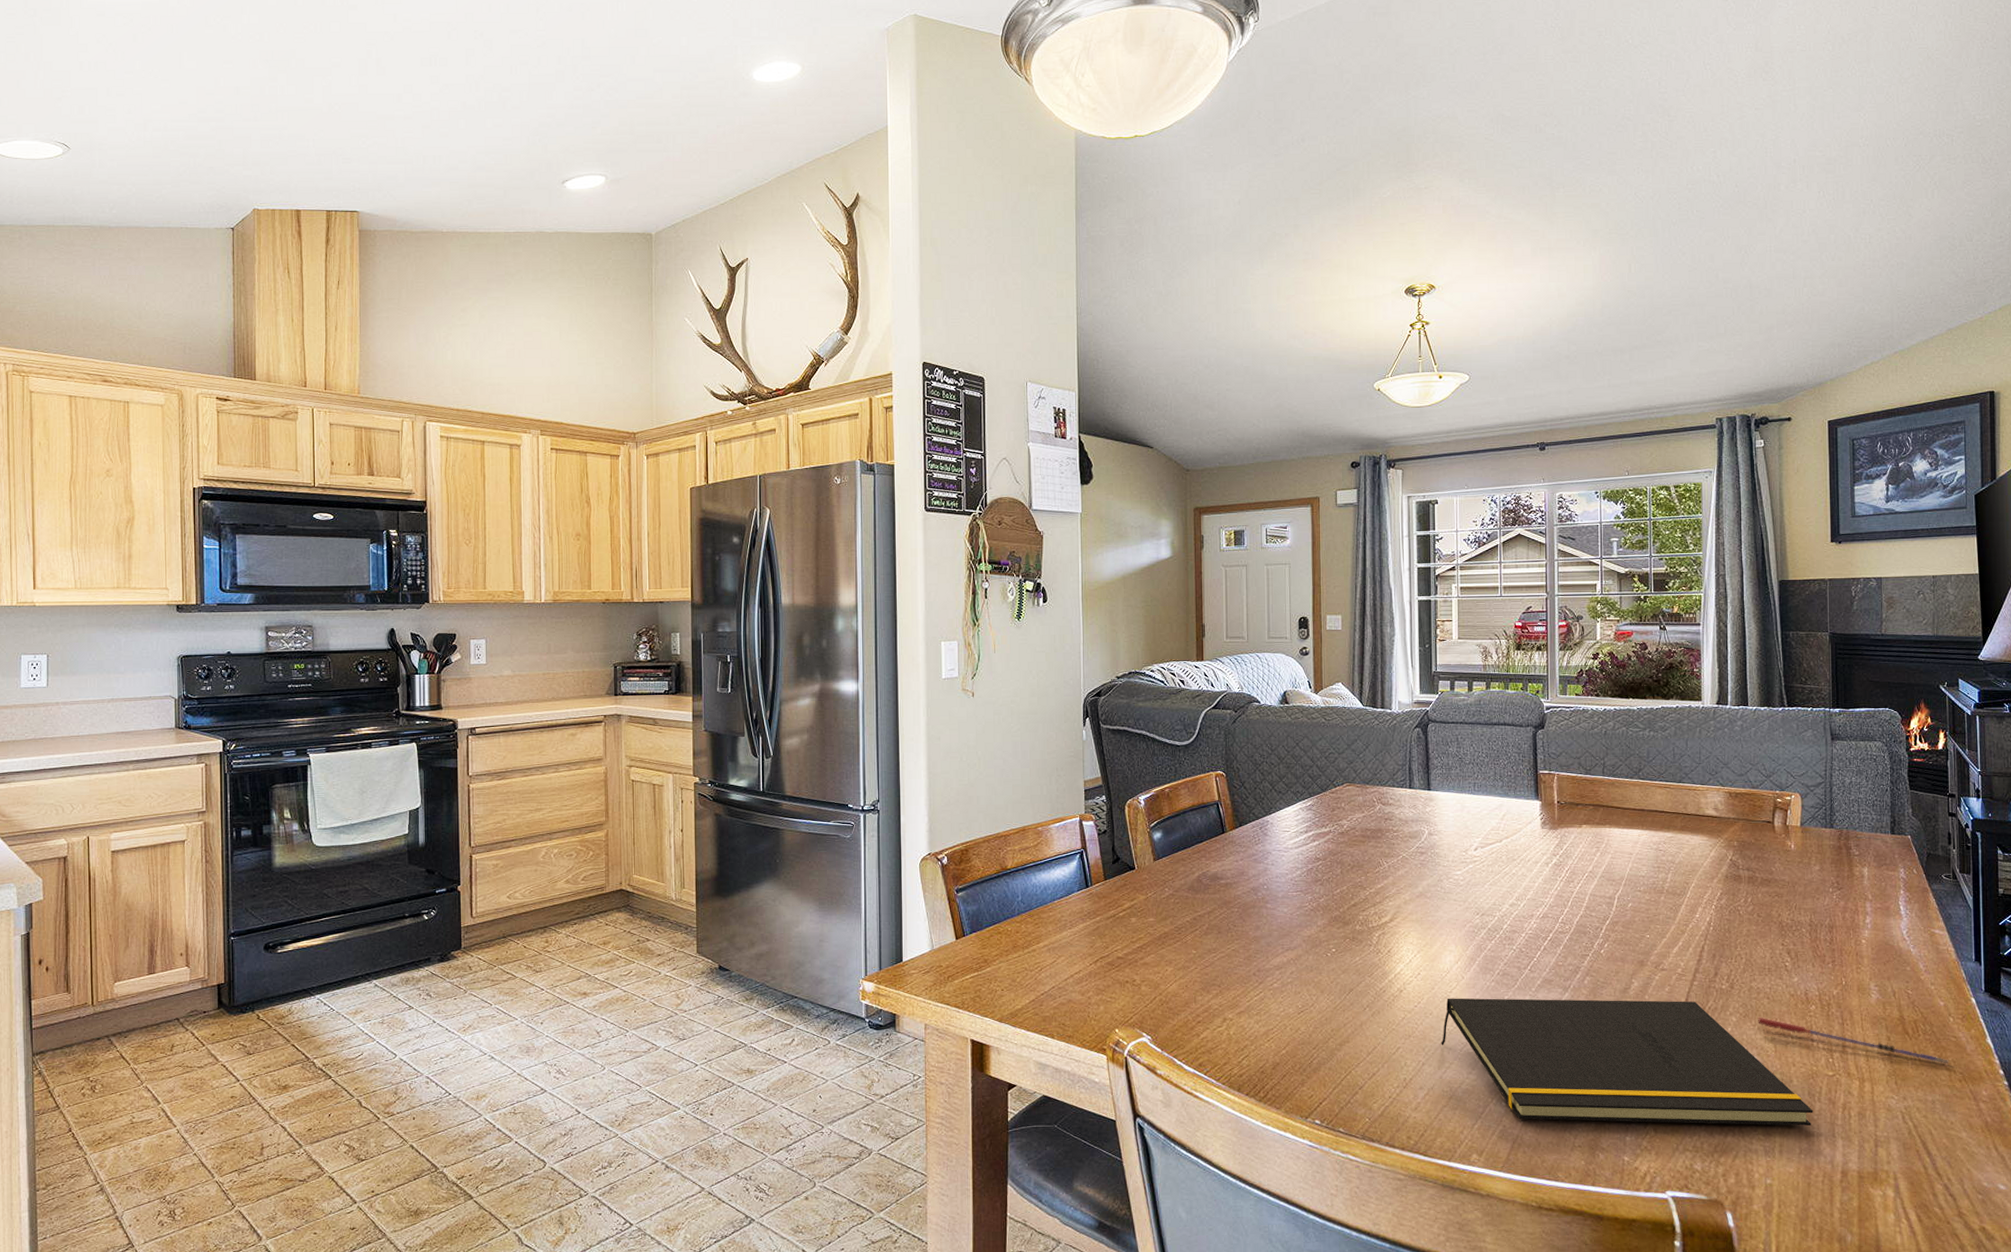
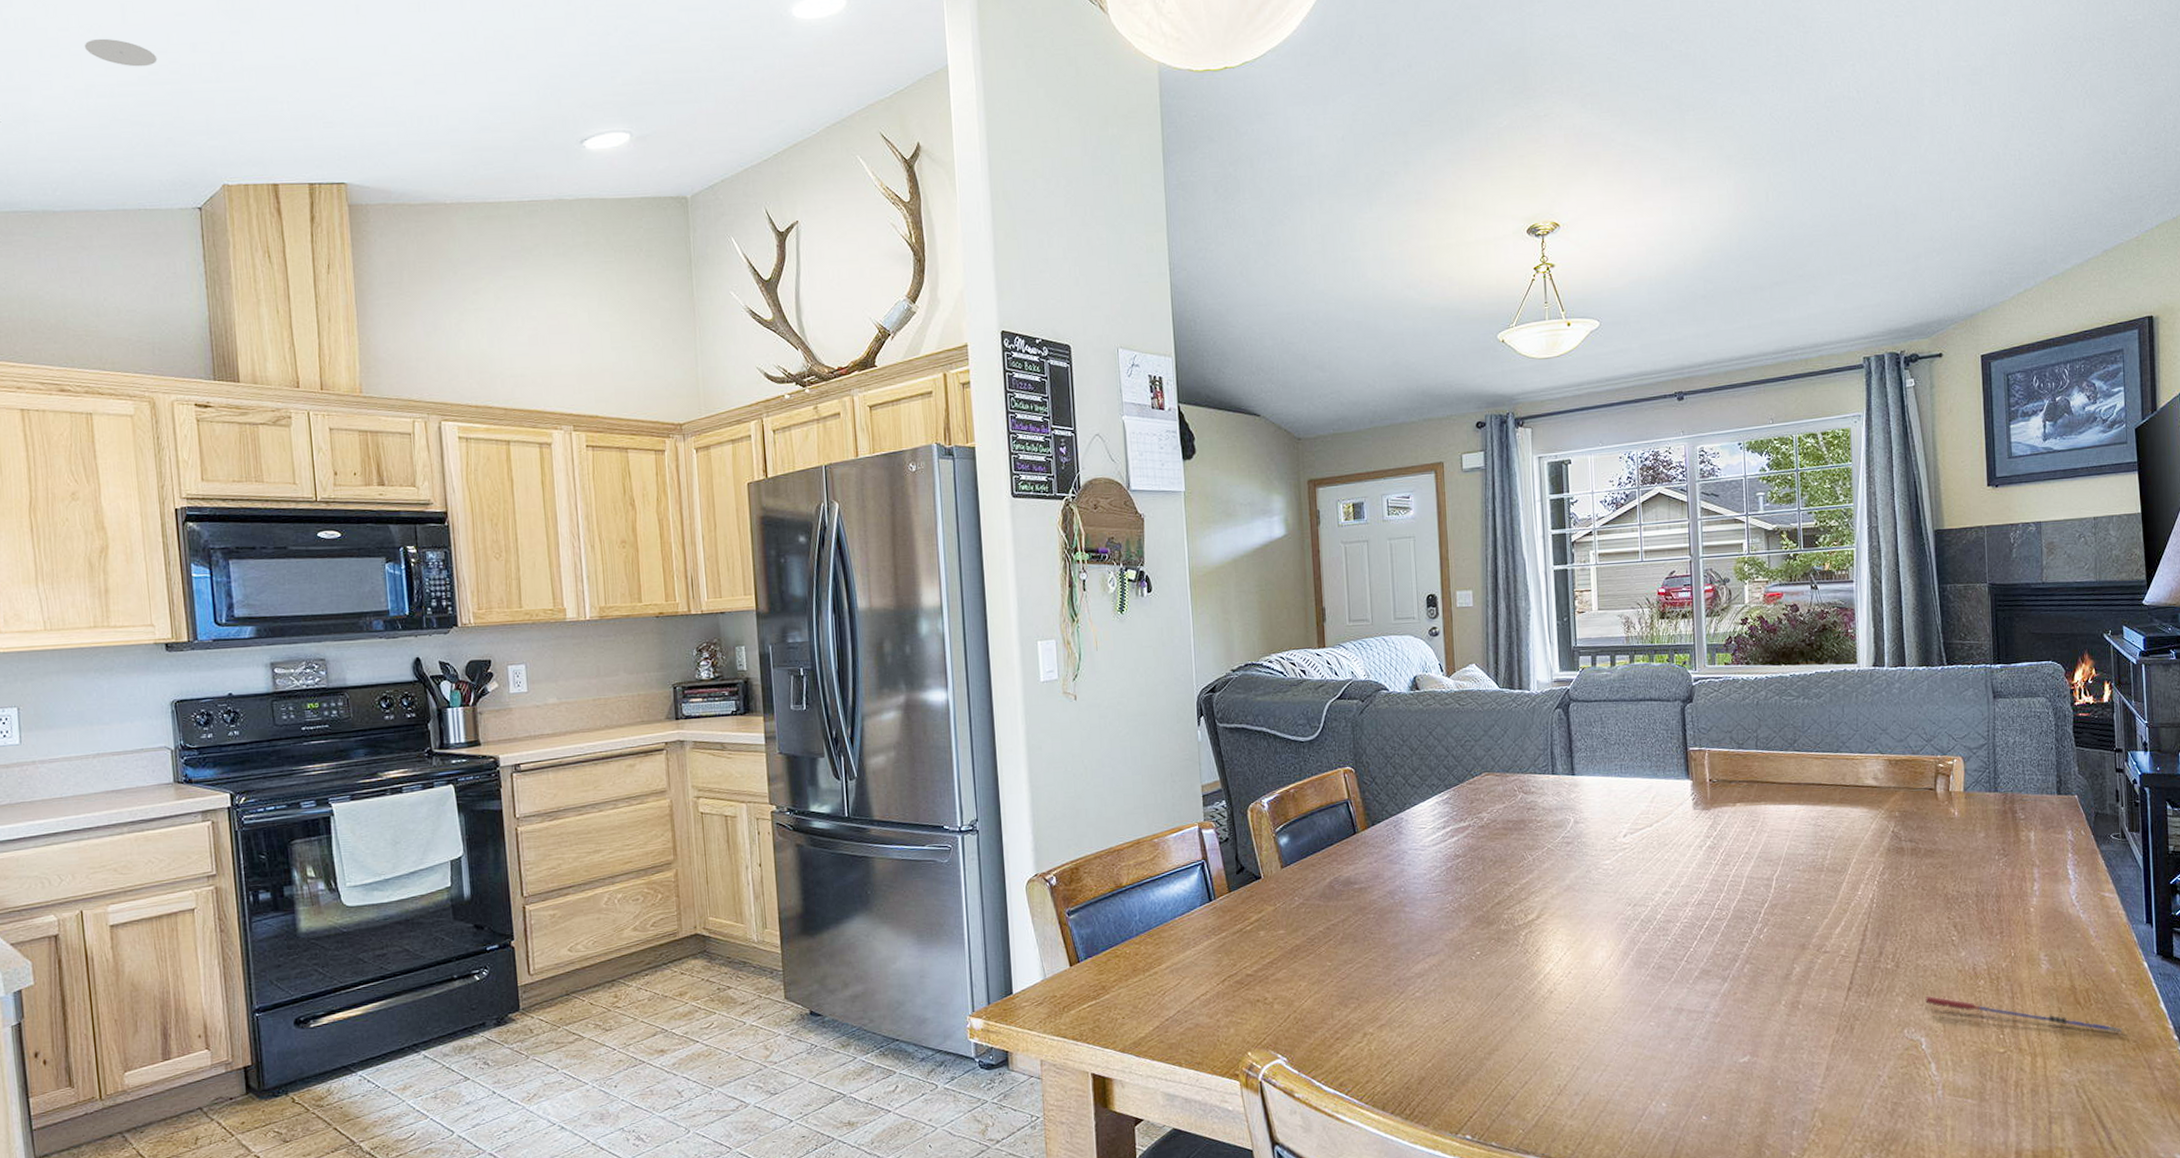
smoke detector: none [145,80,206,106] -> present [84,38,158,67]
notepad: present [1441,998,1813,1126] -> none [1595,983,1985,1120]

